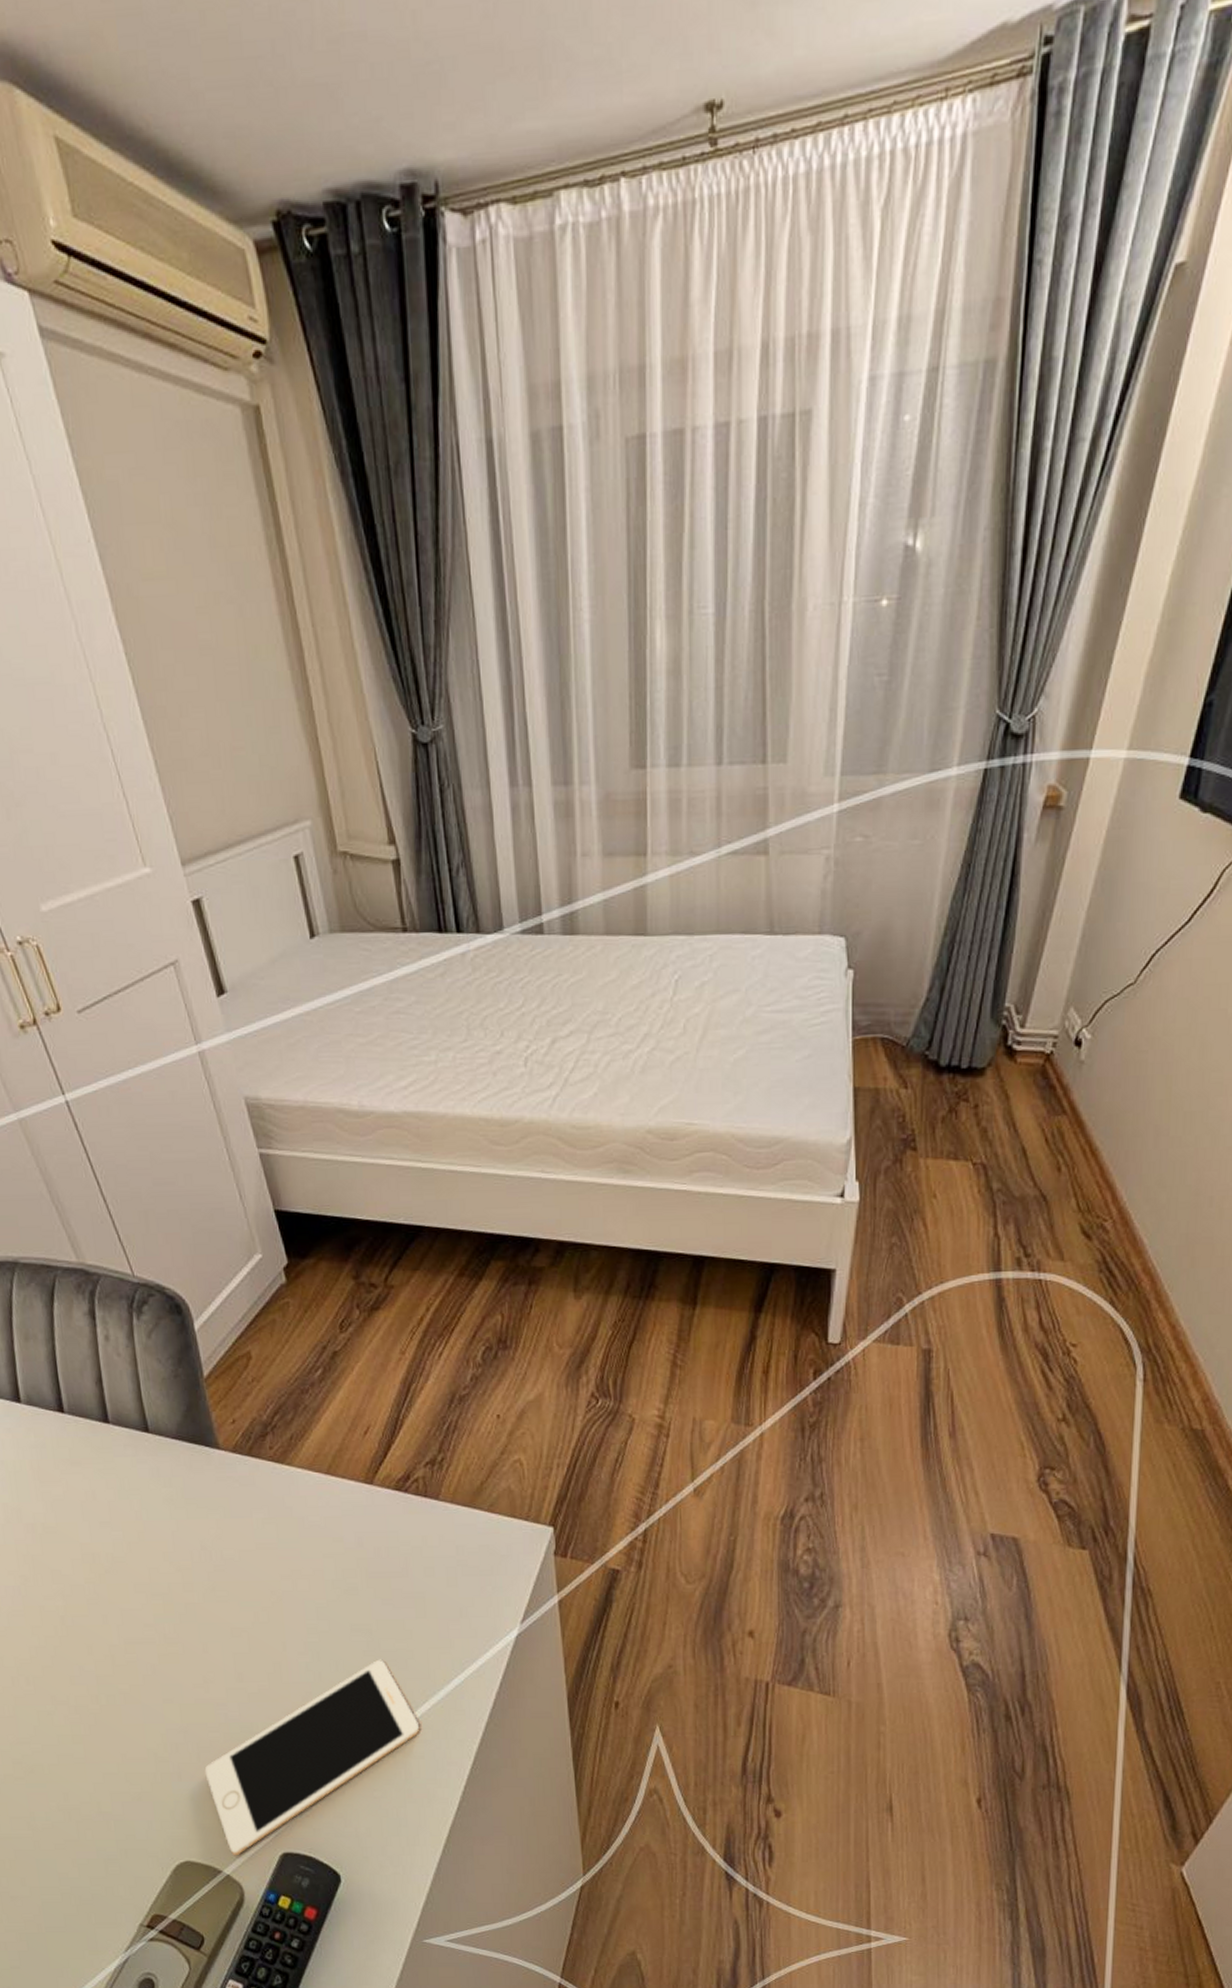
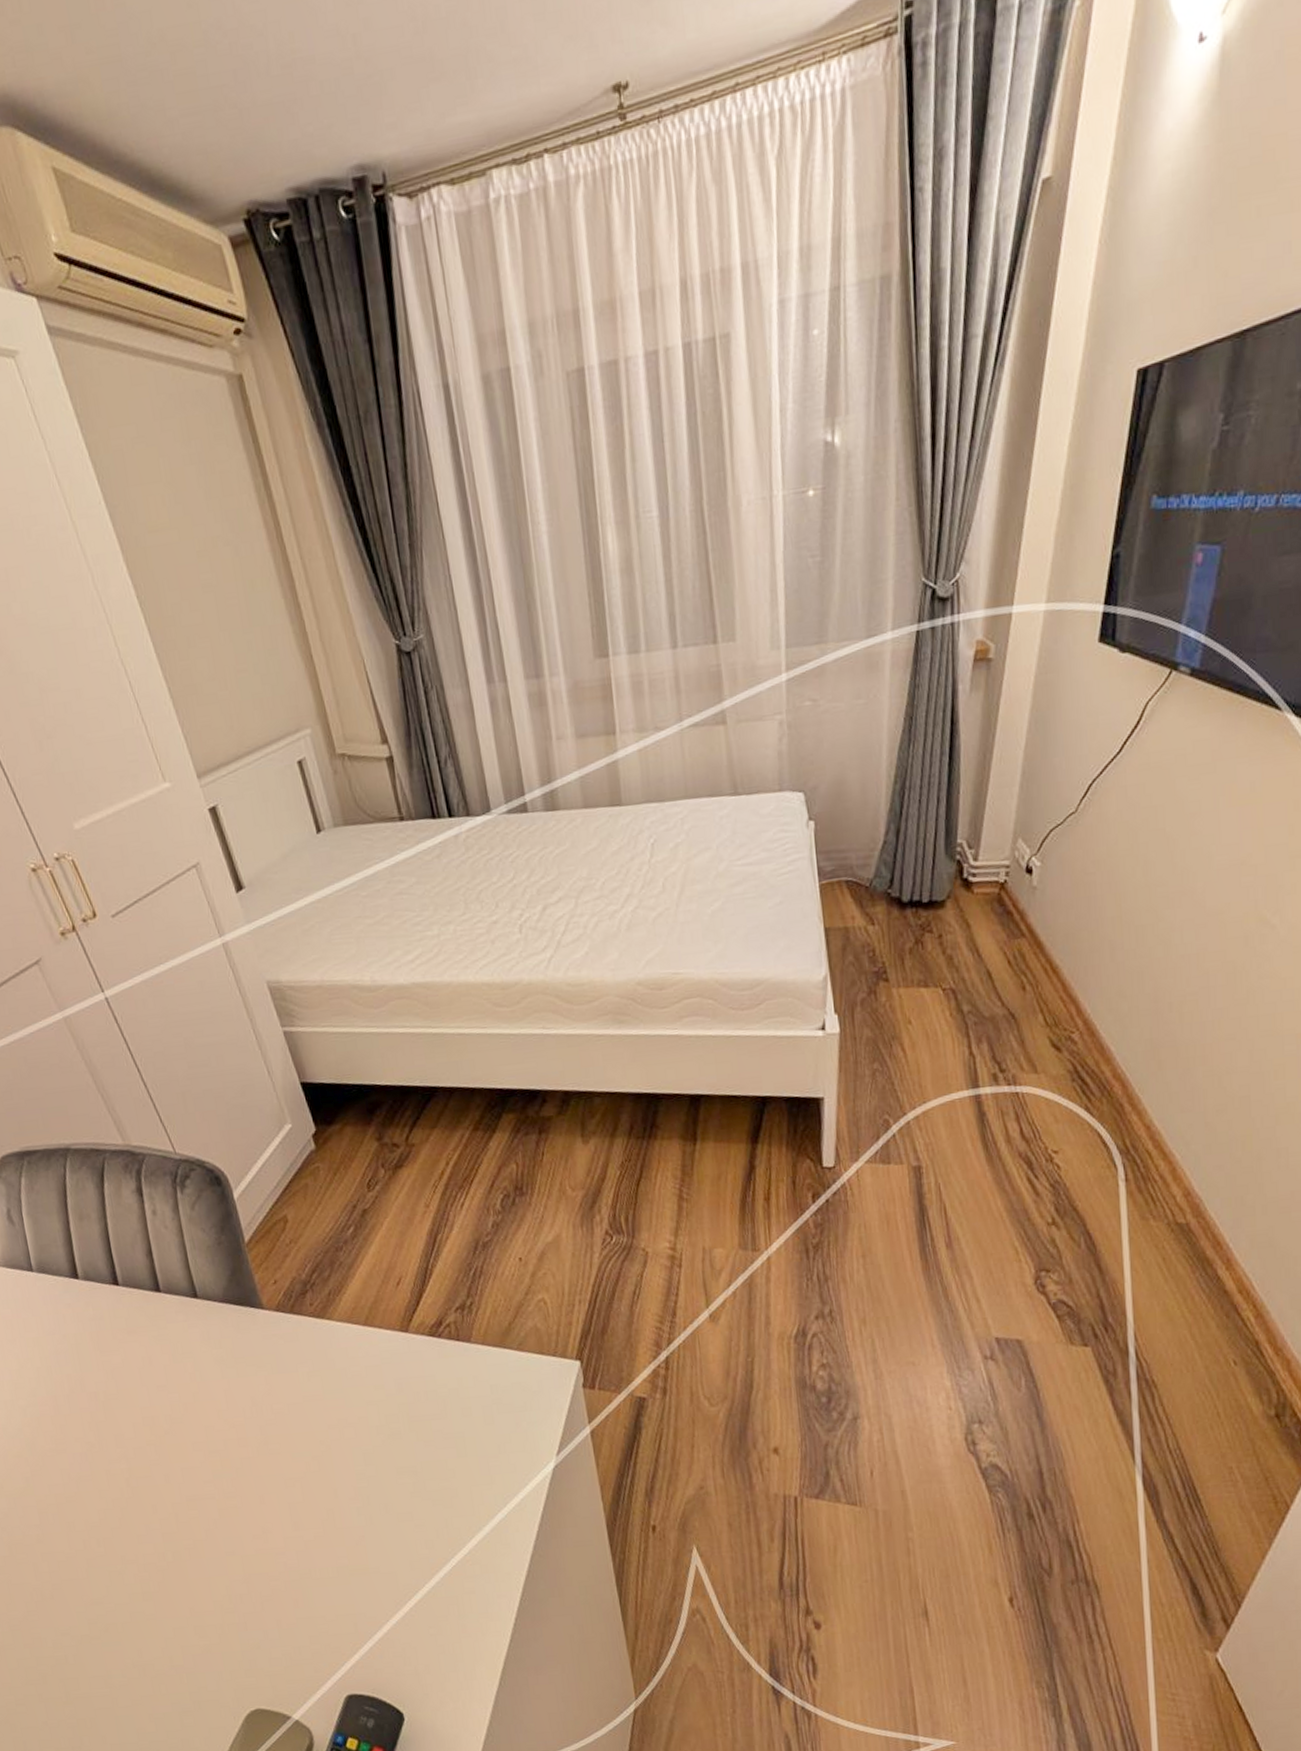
cell phone: present [204,1659,420,1856] -> none [268,1499,470,1701]

